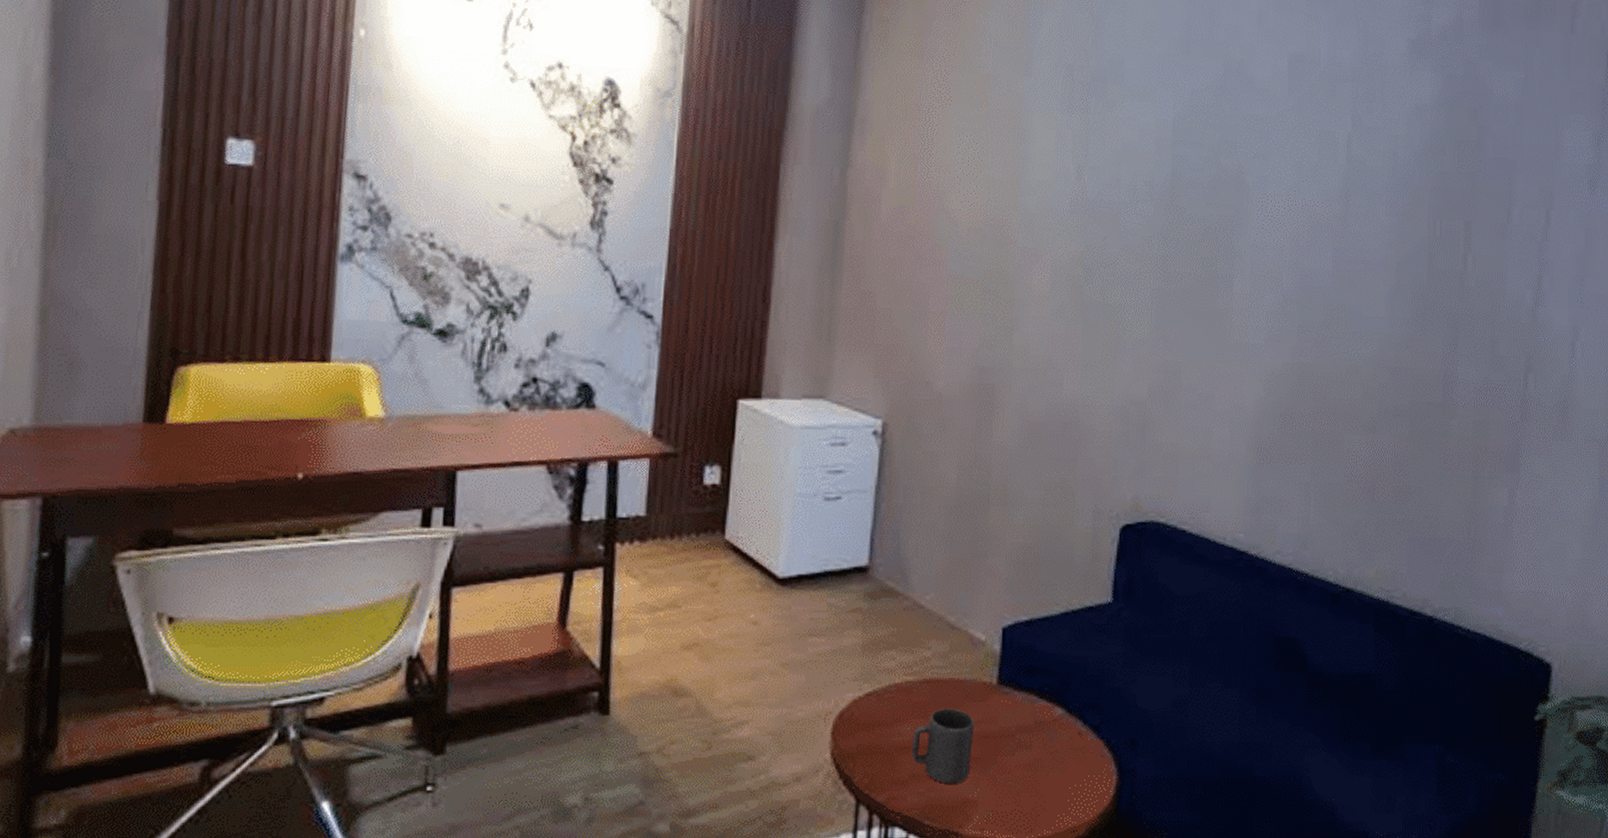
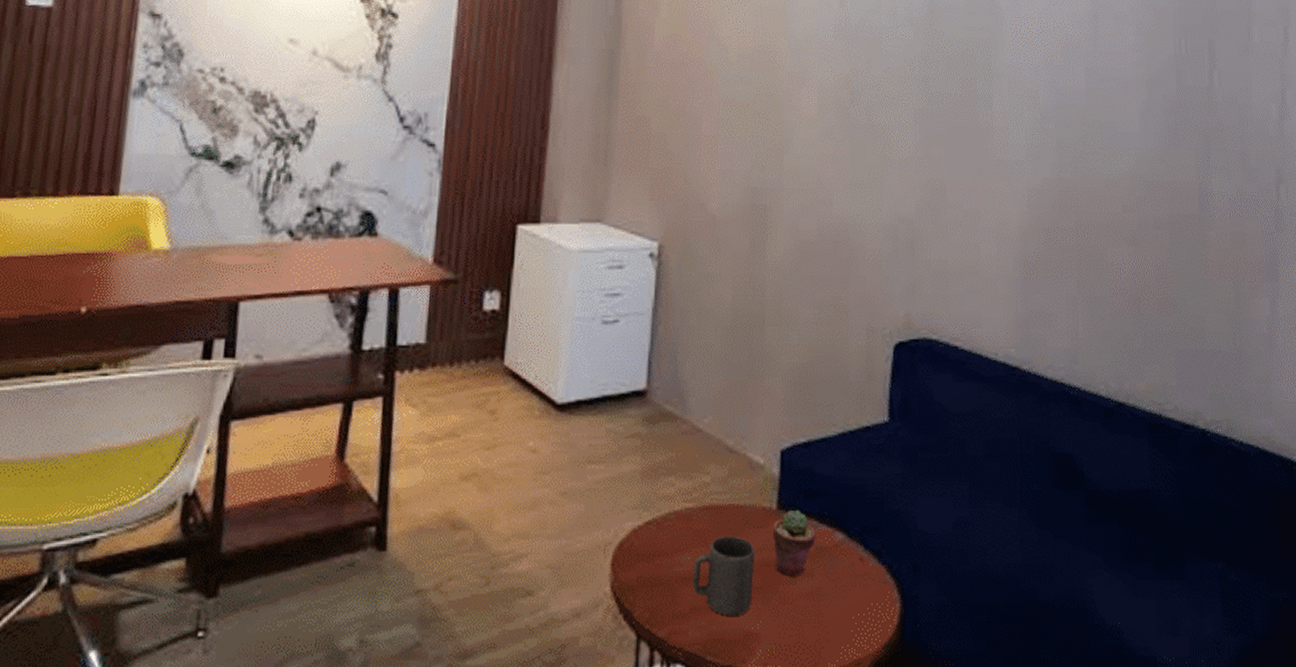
potted succulent: none [992,684,1035,749] -> present [772,509,816,577]

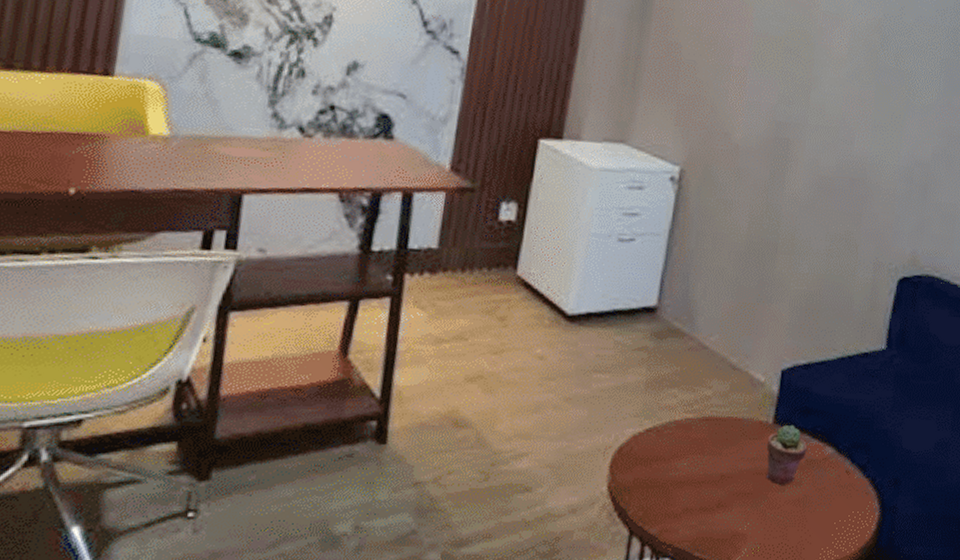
mug: present [692,535,755,616] -> none [686,445,749,518]

